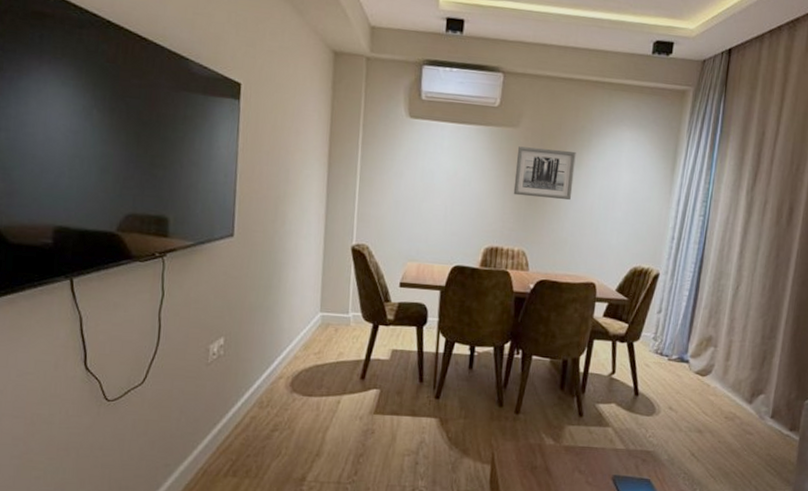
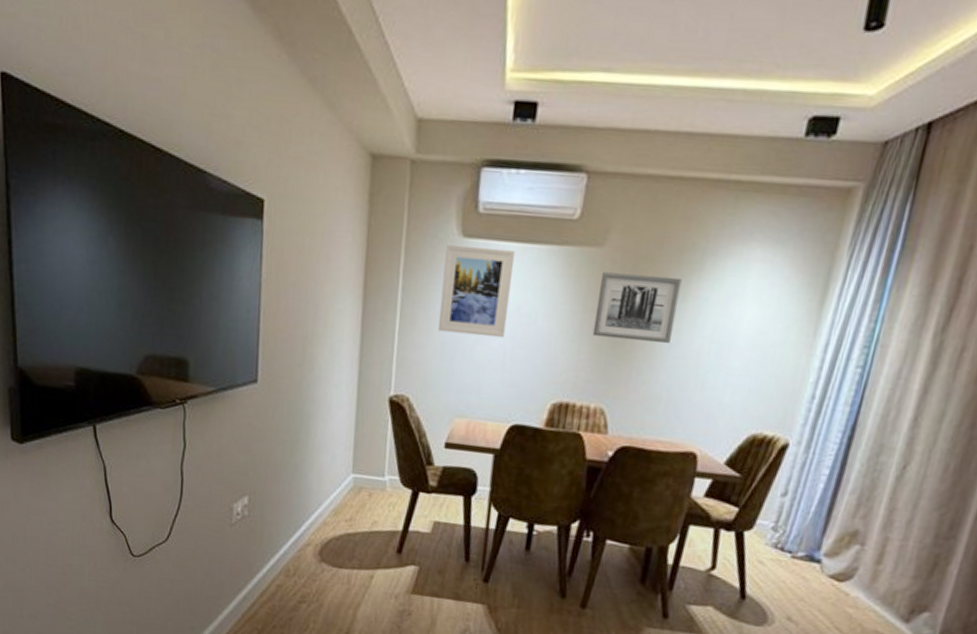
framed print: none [391,124,452,197] -> present [437,245,516,338]

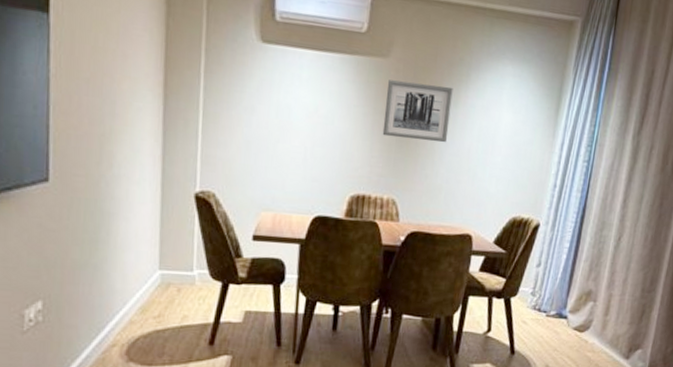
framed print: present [437,245,516,338] -> none [241,49,312,137]

